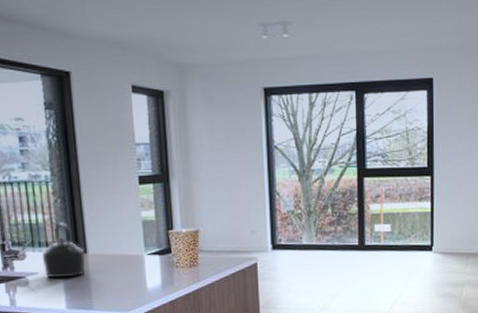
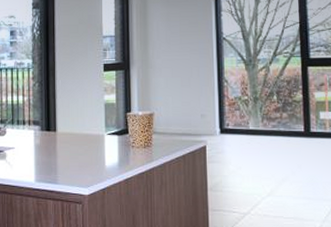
kettle: present [43,222,86,279] -> none [20,104,55,153]

